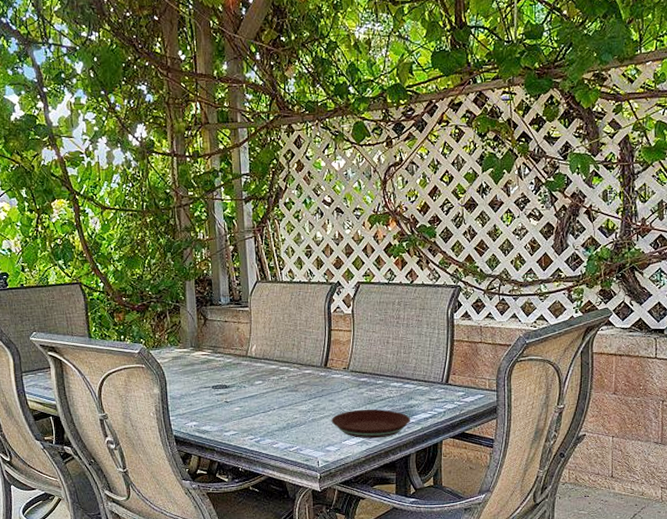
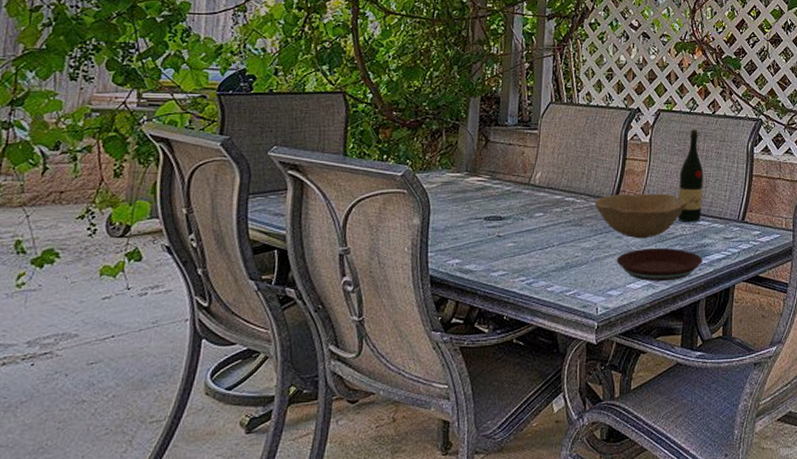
bowl: none [306,360,393,402] -> present [594,193,688,239]
wine bottle: none [383,299,407,386] -> present [677,129,704,223]

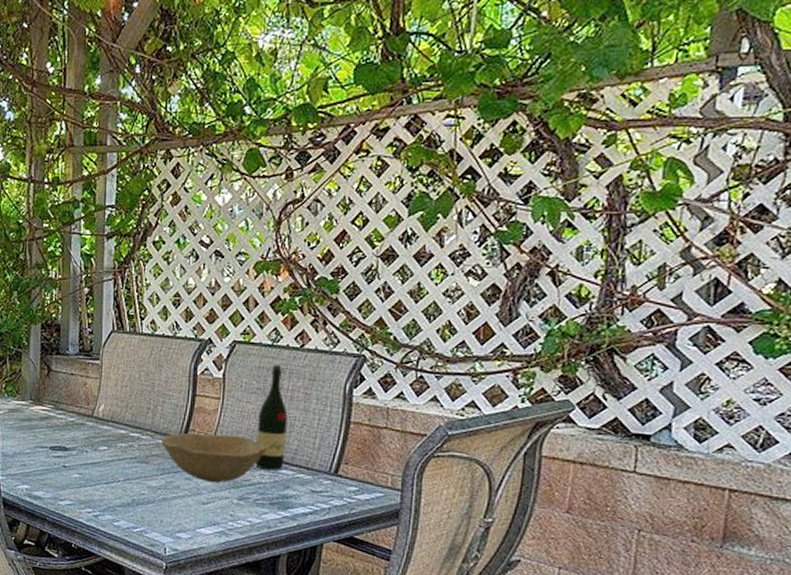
plate: present [616,247,704,282] -> none [185,493,286,531]

